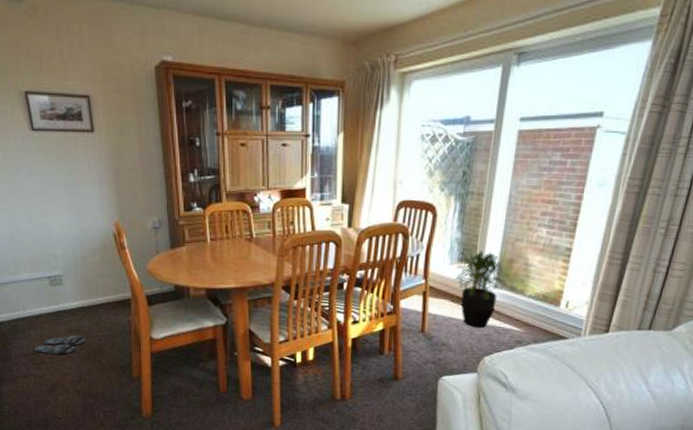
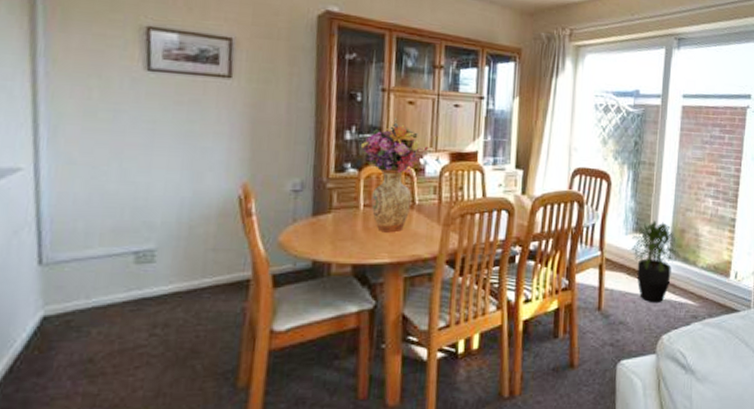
slippers: present [33,335,86,355] -> none [90,331,176,361]
flower arrangement: none [203,159,263,263] -> present [360,117,431,233]

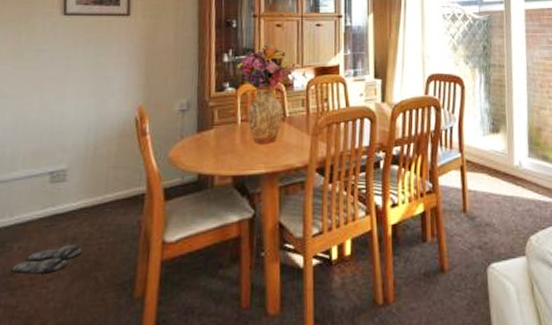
slippers: none [90,331,176,361] -> present [11,244,83,274]
potted plant: present [631,220,681,303] -> none [490,120,540,204]

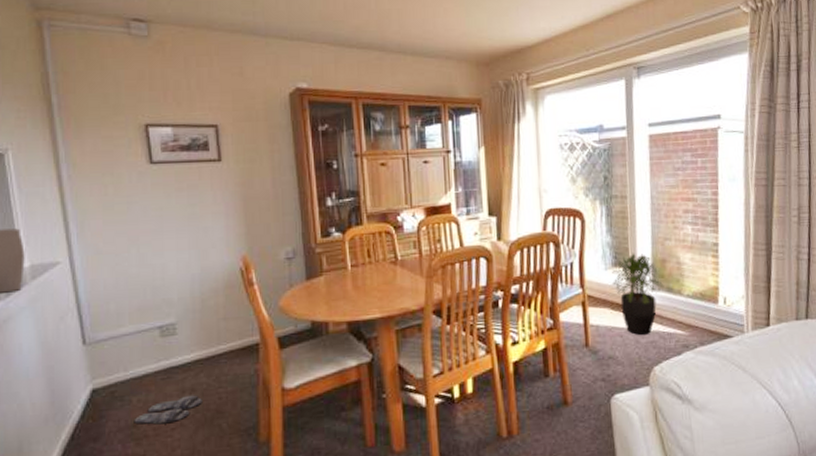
flower arrangement: present [236,39,298,145] -> none [341,180,406,290]
potted plant: none [490,120,540,204] -> present [612,253,664,336]

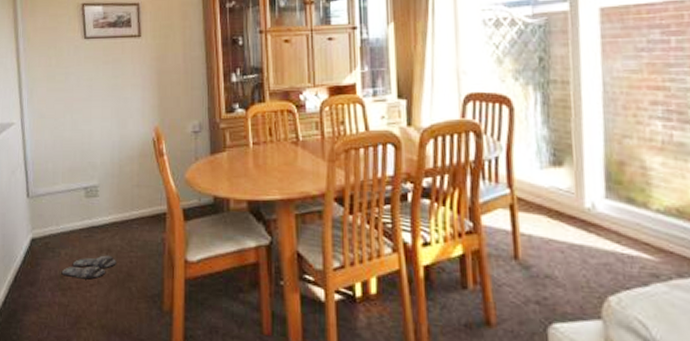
potted plant: present [612,253,664,336] -> none [549,151,623,255]

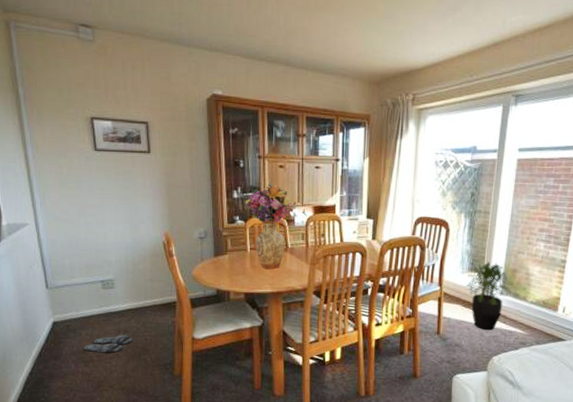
flower arrangement: none [245,57,309,170] -> present [245,179,298,270]
potted plant: none [549,151,623,255] -> present [467,261,512,331]

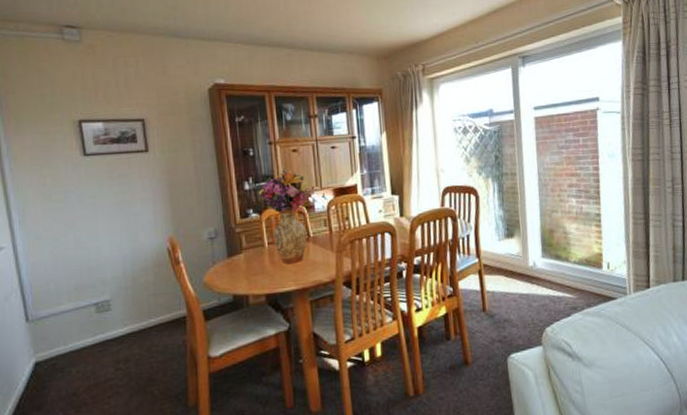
slippers: present [83,334,133,354] -> none [73,365,136,394]
potted plant: present [467,261,512,331] -> none [505,225,553,300]

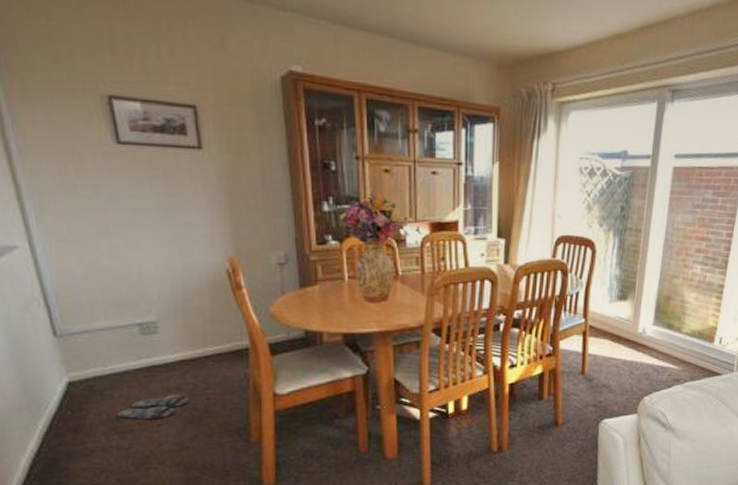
slippers: none [73,365,136,394] -> present [116,394,190,420]

